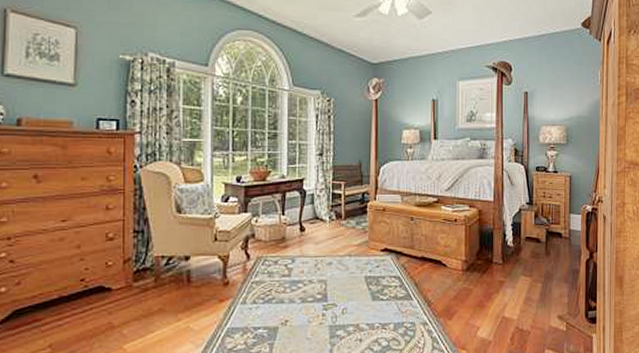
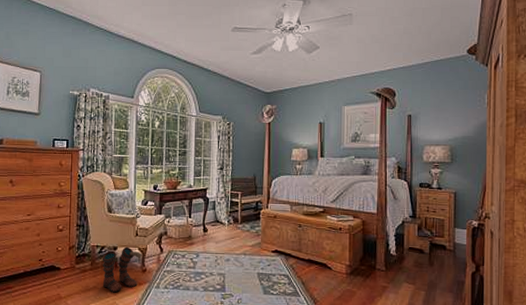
boots: none [169,255,224,315] -> present [102,246,143,293]

